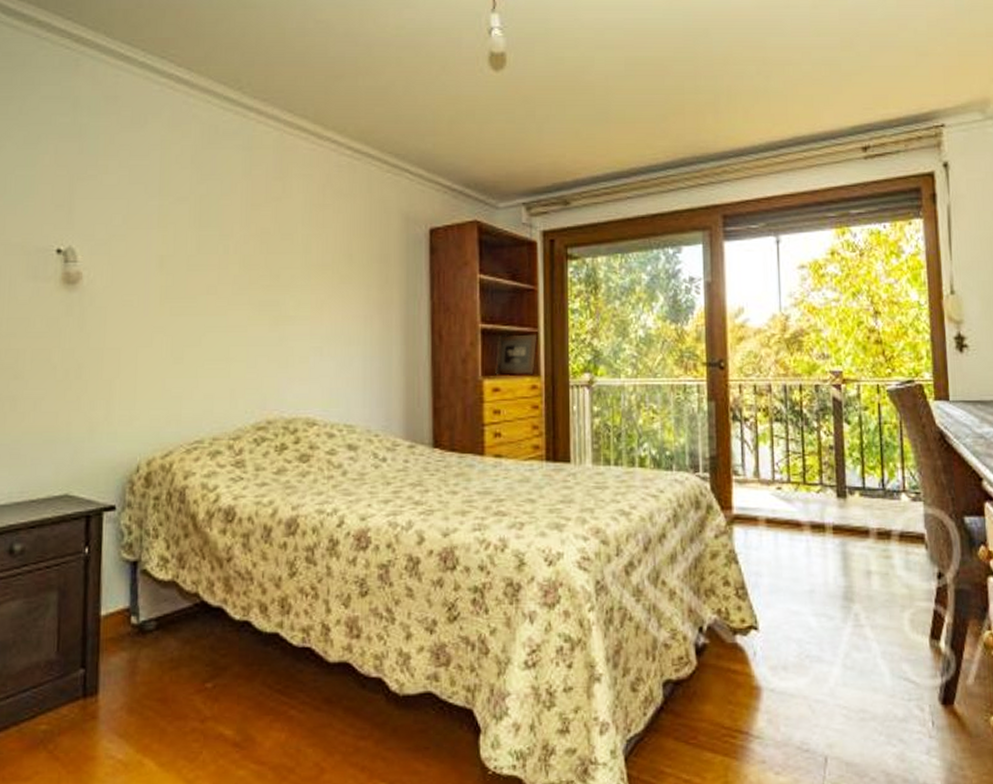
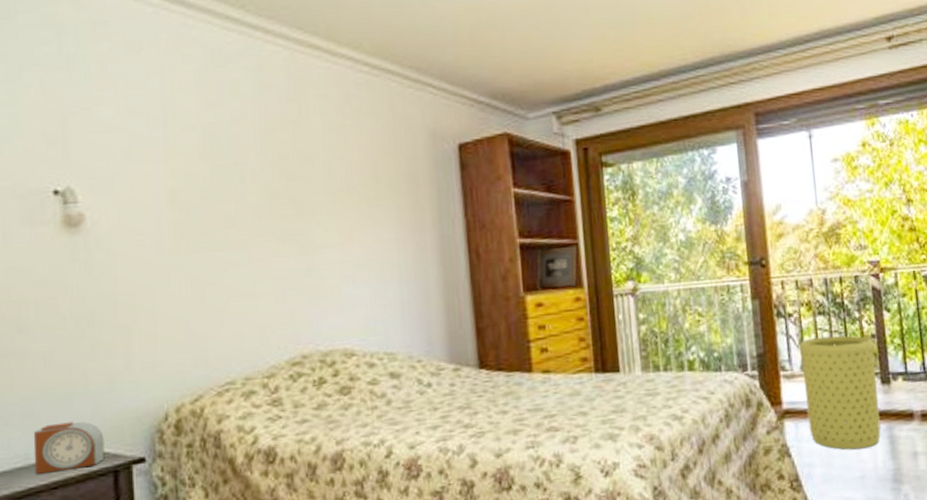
alarm clock: none [16,466,80,512] -> present [33,422,105,474]
laundry basket: none [753,444,834,562] -> present [799,335,881,450]

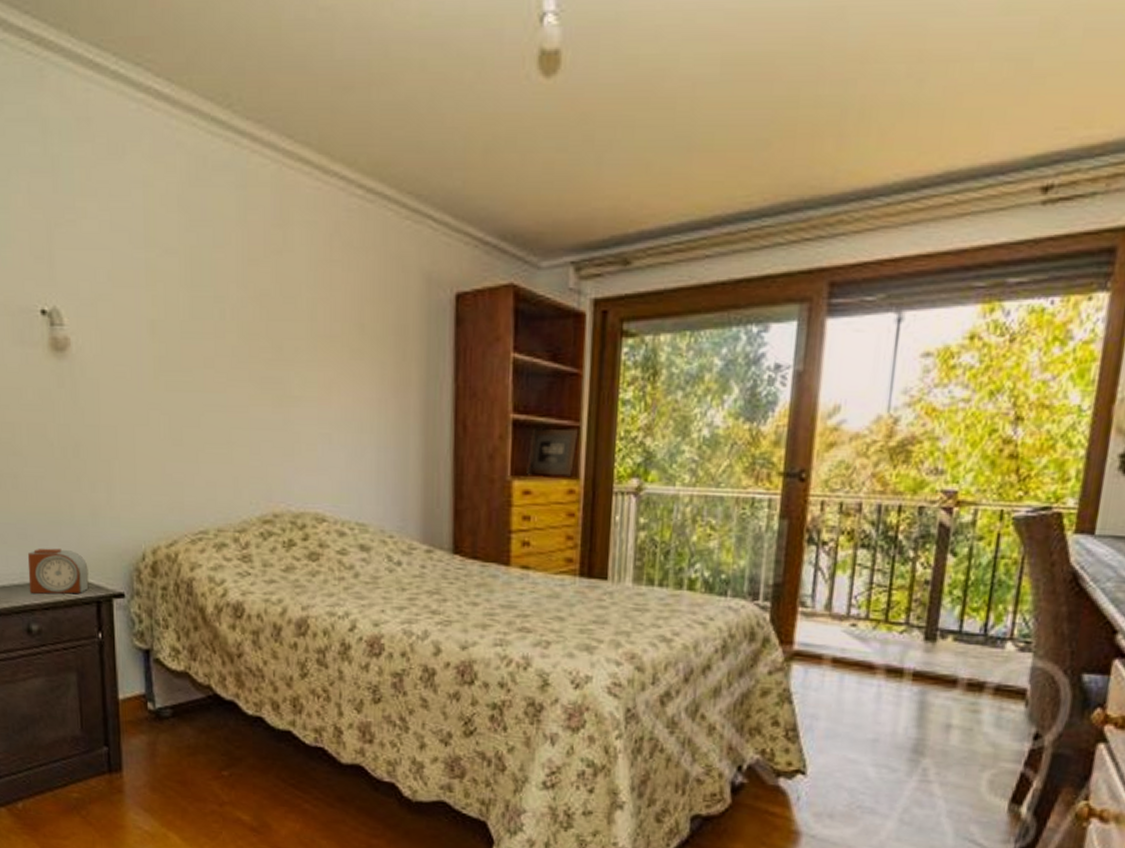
laundry basket: present [799,335,881,450] -> none [820,573,927,710]

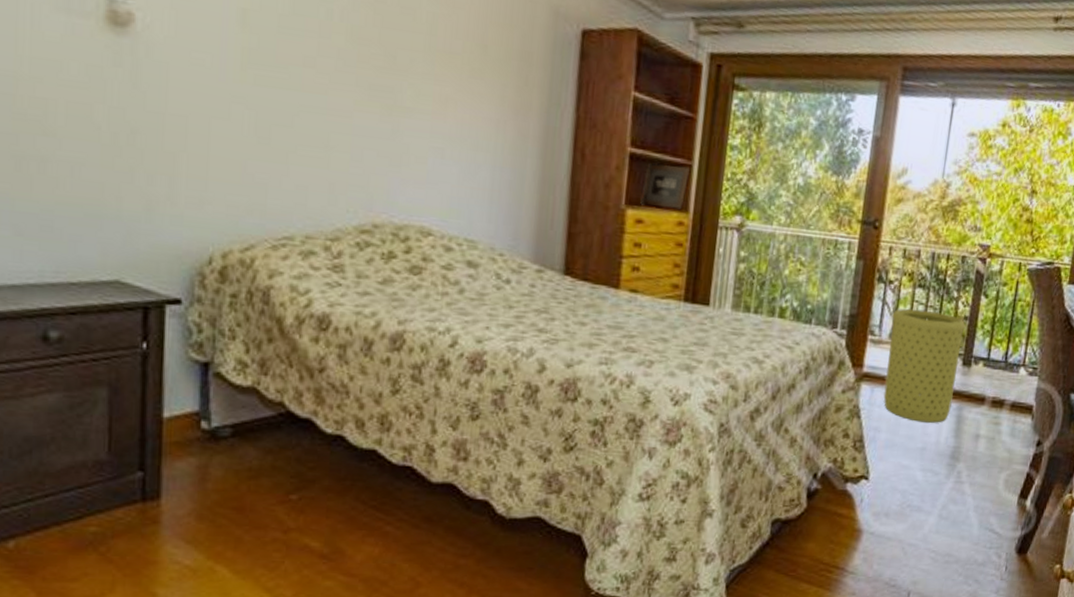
alarm clock: present [27,548,89,594] -> none [50,243,136,298]
laundry basket: none [820,573,927,710] -> present [883,308,966,423]

